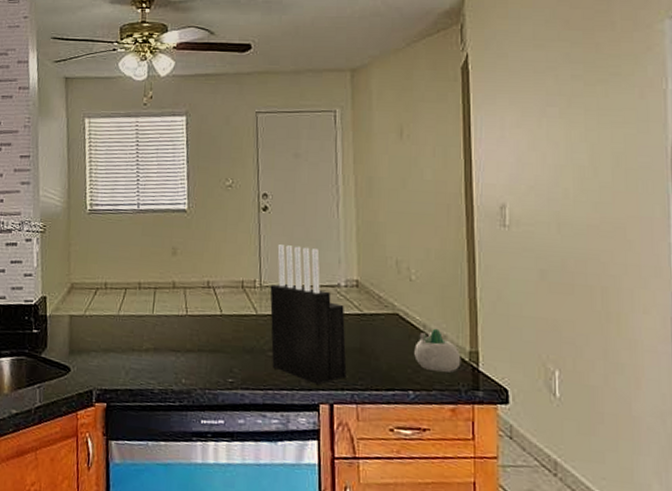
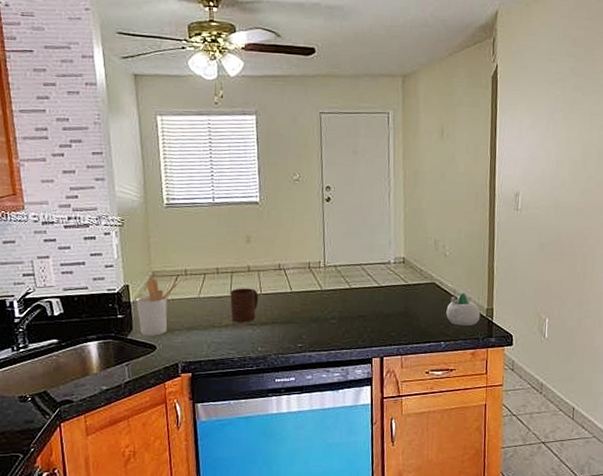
utensil holder: none [53,290,100,356] -> present [136,278,181,336]
cup: none [152,306,185,348] -> present [230,288,259,323]
knife block: present [270,243,347,385] -> none [332,229,394,343]

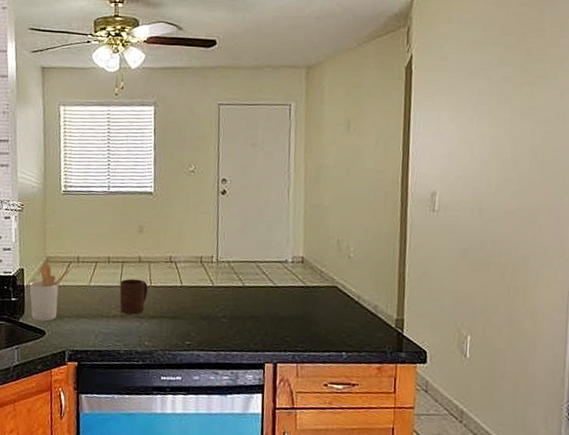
succulent planter: present [446,292,481,326] -> none [349,299,389,337]

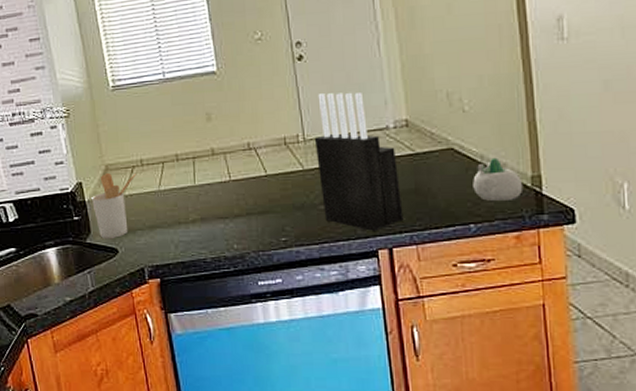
cup: present [119,278,149,315] -> none [194,175,229,216]
knife block: none [225,224,291,347] -> present [314,92,404,231]
succulent planter: none [349,299,389,337] -> present [473,157,524,201]

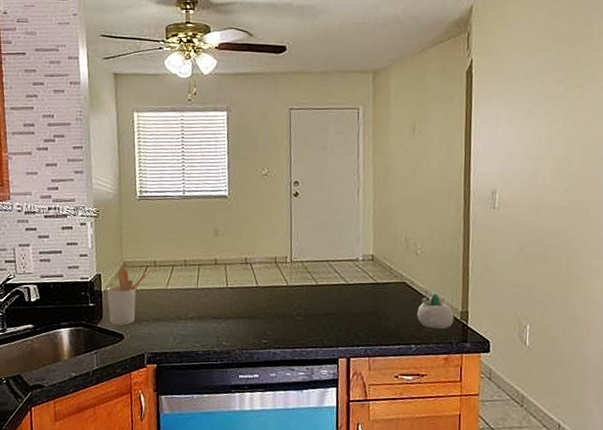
knife block: present [314,92,404,231] -> none [299,225,362,342]

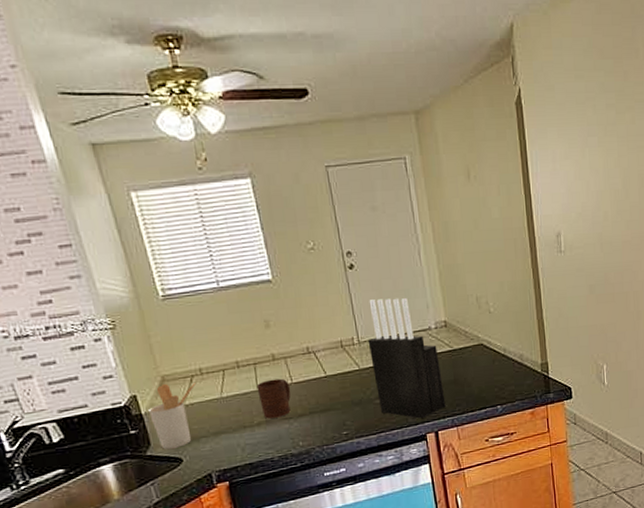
cup: none [196,281,225,316] -> present [256,378,291,419]
knife block: none [299,225,362,342] -> present [367,298,446,419]
succulent planter: present [417,293,454,329] -> none [498,350,536,386]

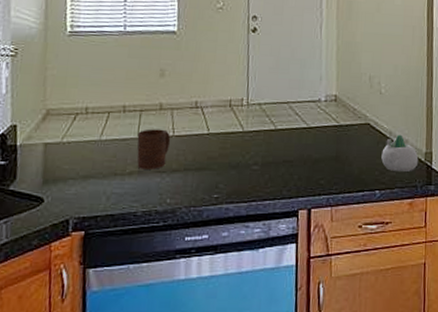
utensil holder: present [149,381,197,449] -> none [24,117,80,186]
knife block: present [367,298,446,419] -> none [256,63,324,192]
succulent planter: none [498,350,536,386] -> present [381,134,419,172]

